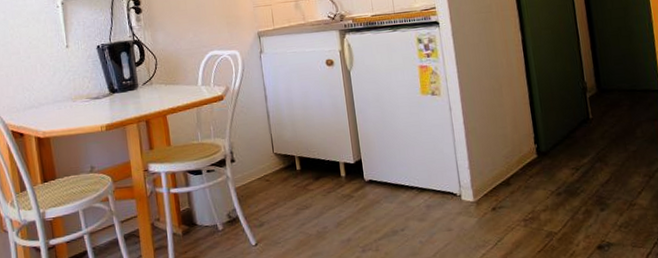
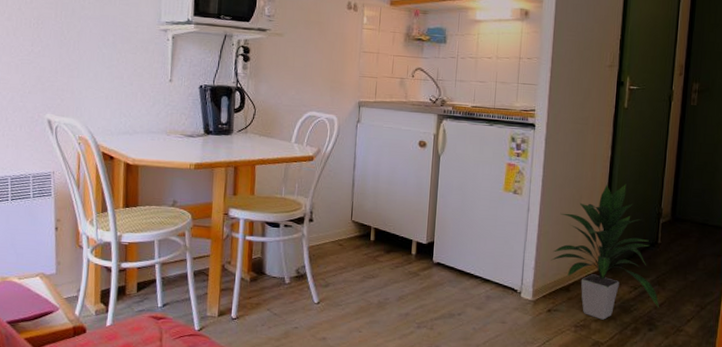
indoor plant: none [483,64,606,209] -> present [551,184,659,320]

